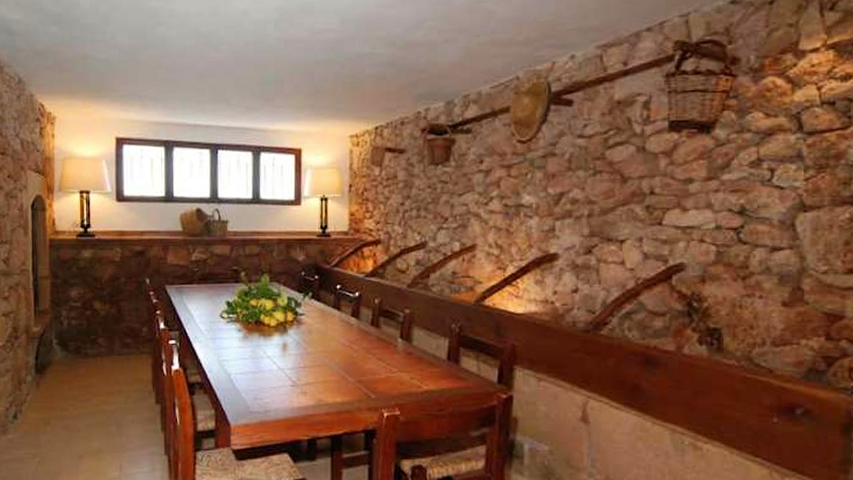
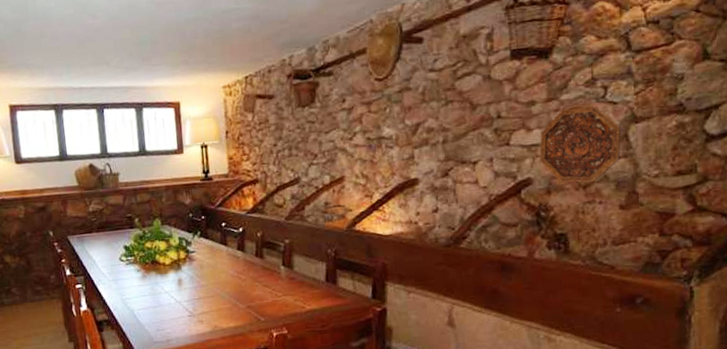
decorative platter: none [695,189,788,274] -> present [539,105,622,183]

